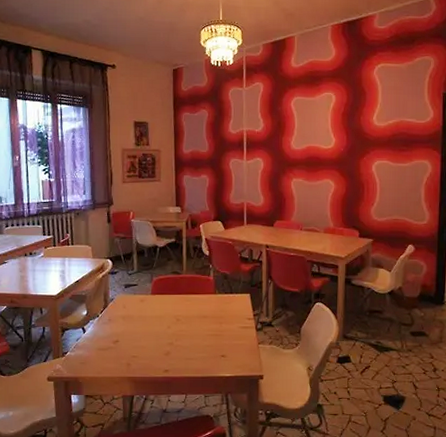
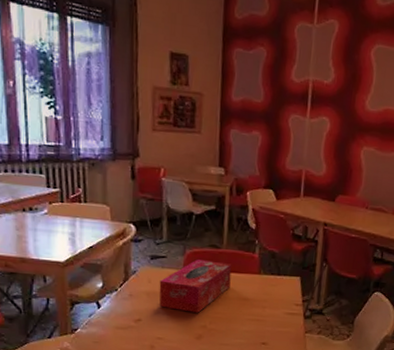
tissue box: none [132,285,191,332] -> present [159,259,232,313]

